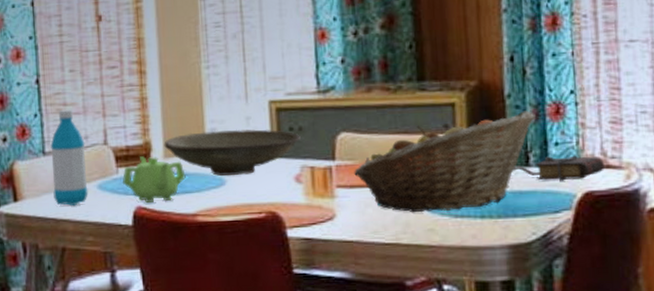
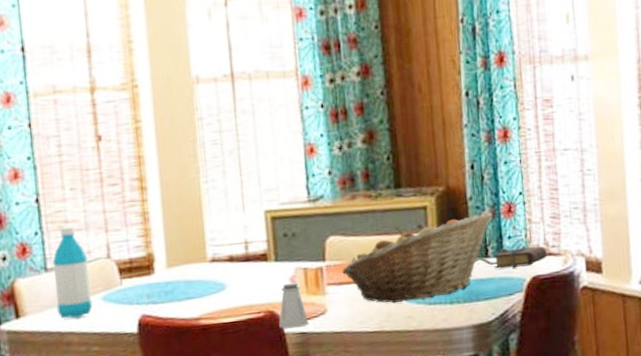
teapot: present [122,156,186,203] -> none [126,267,188,310]
decorative bowl: present [164,129,301,176] -> none [166,237,294,281]
saltshaker: none [281,182,314,233] -> present [279,283,309,329]

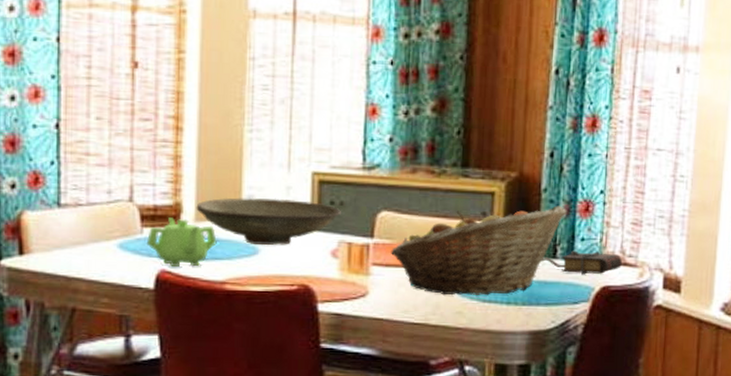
water bottle: present [52,226,93,319] -> none [66,159,108,264]
teapot: none [126,267,188,310] -> present [146,217,217,266]
decorative bowl: none [166,237,294,281] -> present [196,197,341,246]
saltshaker: present [279,283,309,329] -> none [313,257,346,308]

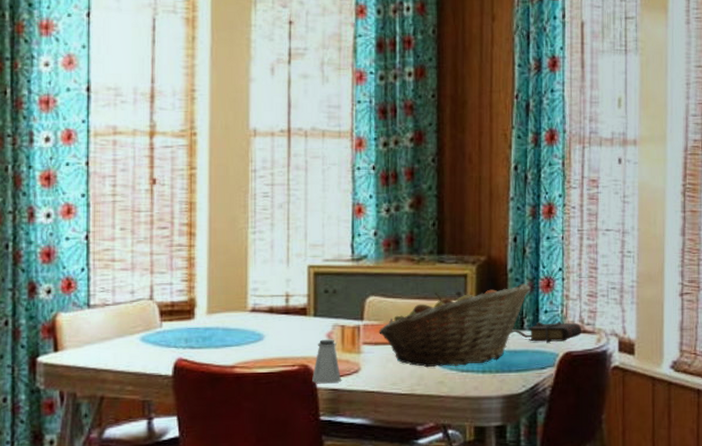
teapot: present [146,217,217,266] -> none [165,312,227,355]
decorative bowl: present [196,197,341,246] -> none [208,290,334,332]
saltshaker: none [313,257,346,308] -> present [312,339,341,384]

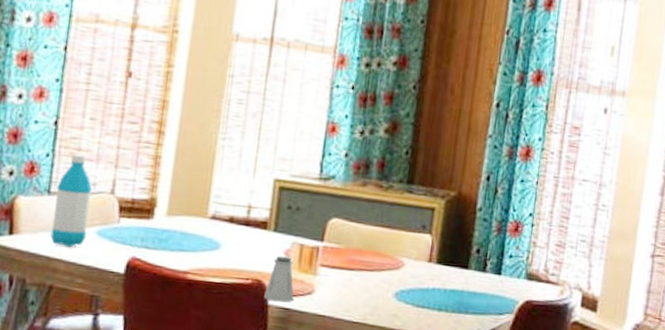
water bottle: none [95,265,131,356] -> present [50,154,93,247]
fruit basket: present [379,283,531,368] -> none [338,222,499,301]
book: present [510,321,581,343] -> none [472,266,545,289]

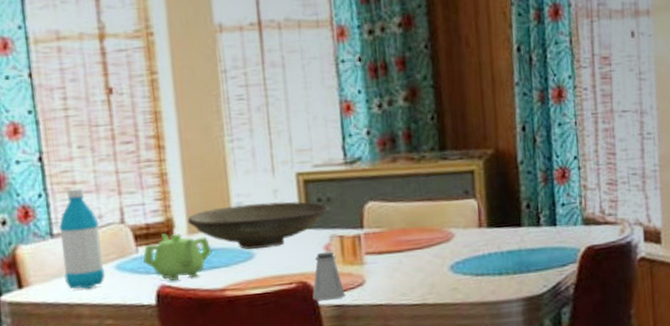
teapot: none [121,210,184,256] -> present [142,233,212,281]
decorative bowl: none [169,196,297,243] -> present [187,201,329,250]

